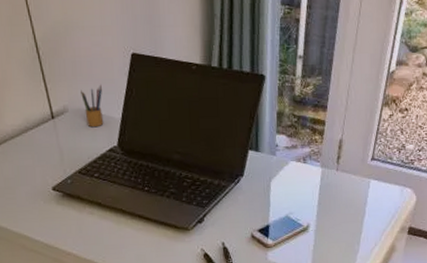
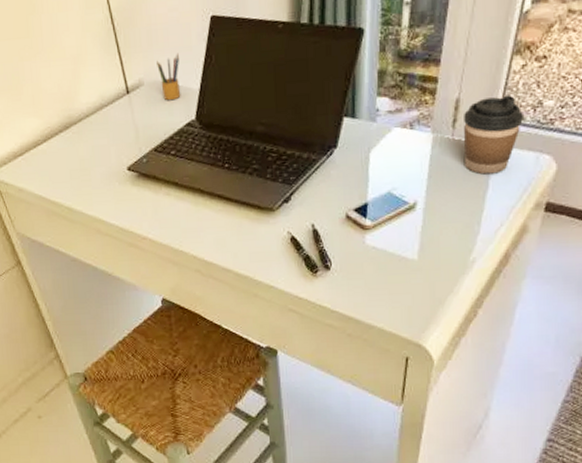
coffee cup: none [346,138,391,203] -> present [464,94,523,175]

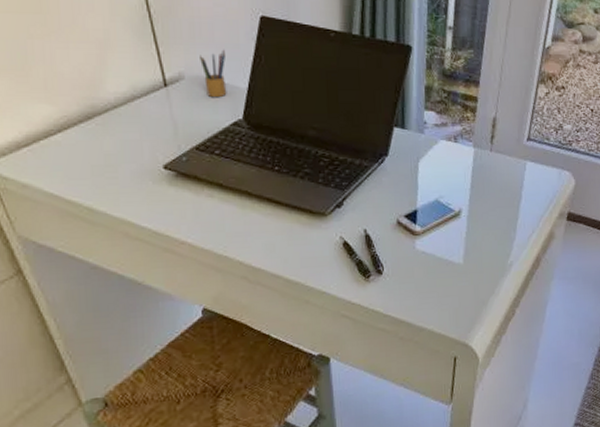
coffee cup: present [464,94,523,175] -> none [500,117,548,186]

